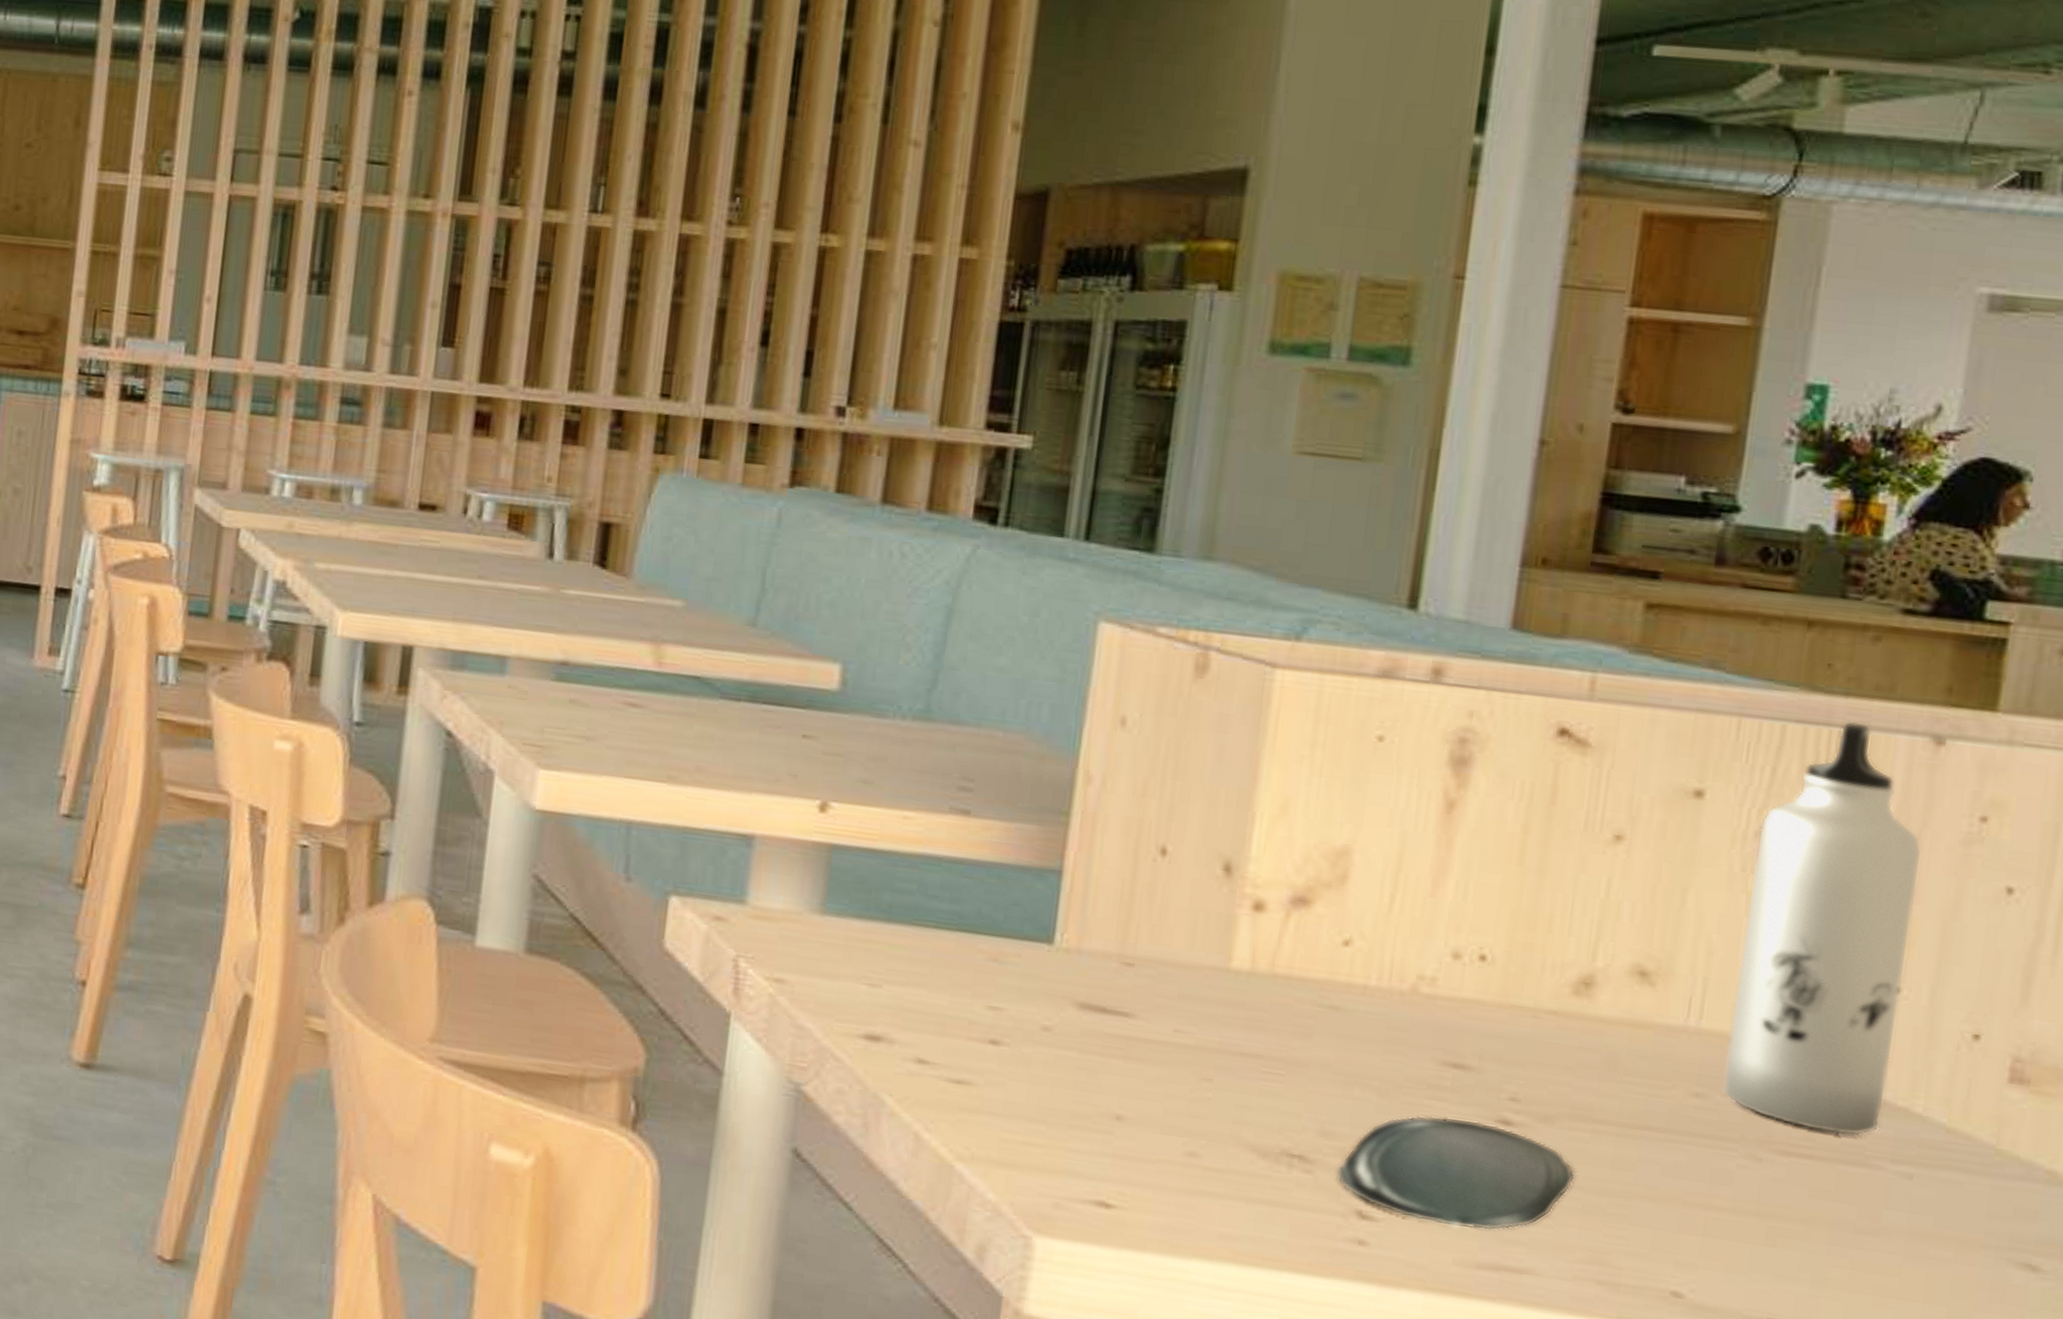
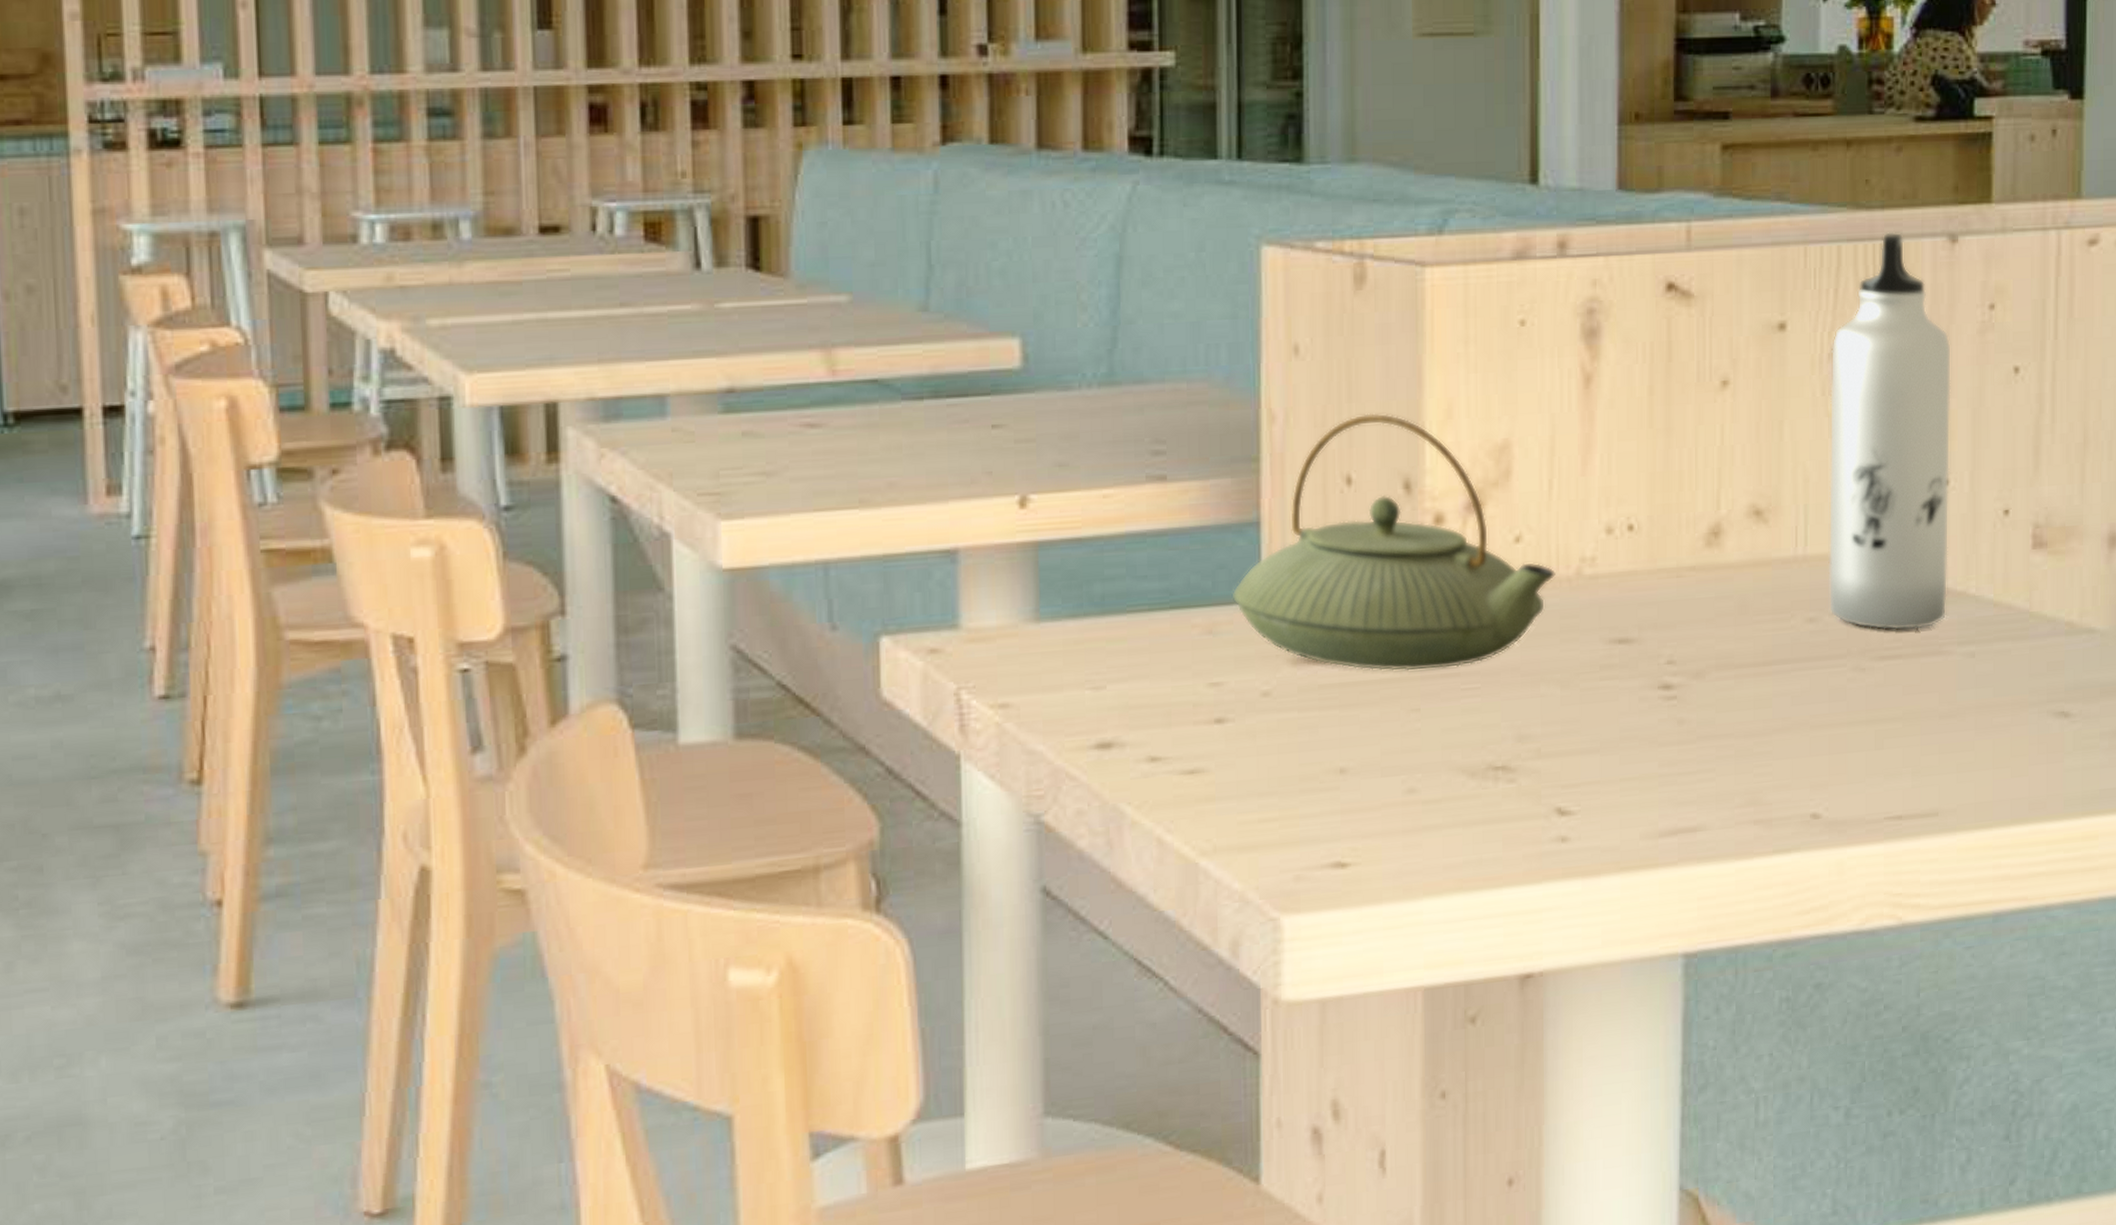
teapot: none [1022,792,1387,1051] -> present [1231,413,1555,672]
oval tray: present [1336,1115,1575,1231] -> none [1535,691,1726,804]

